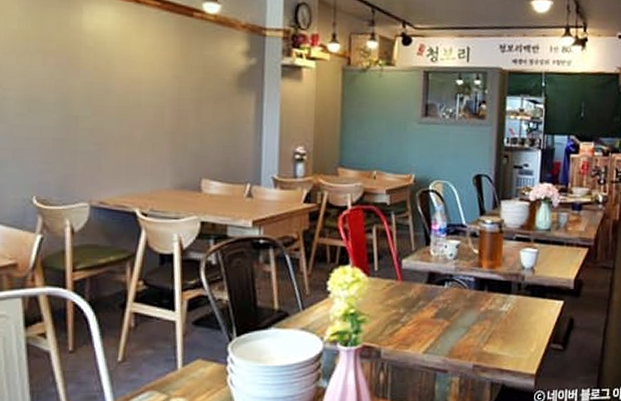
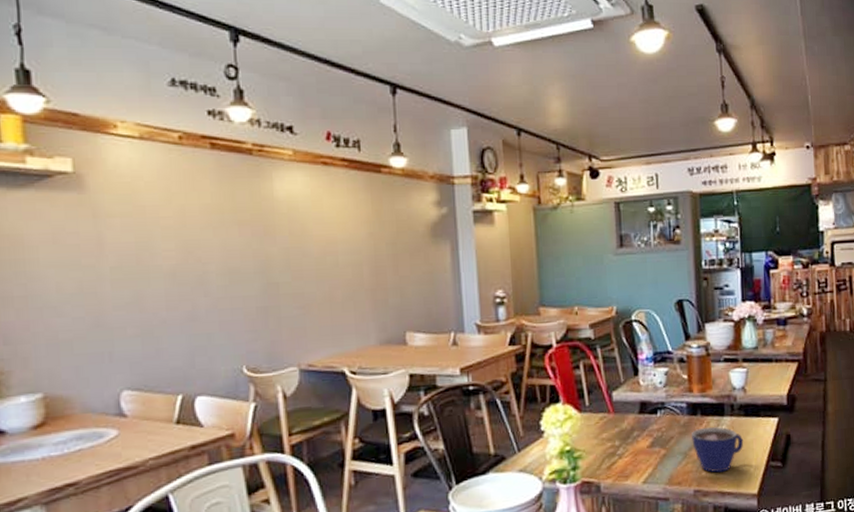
cup: none [476,303,528,350] -> present [692,427,744,473]

